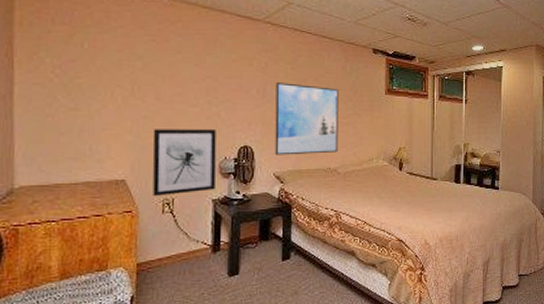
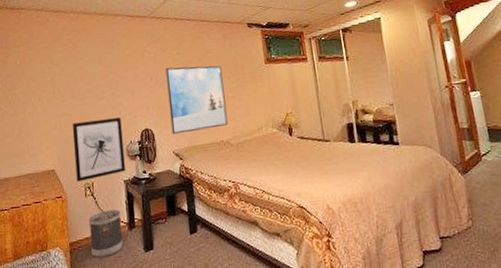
wastebasket: none [163,230,205,281] -> present [88,209,124,259]

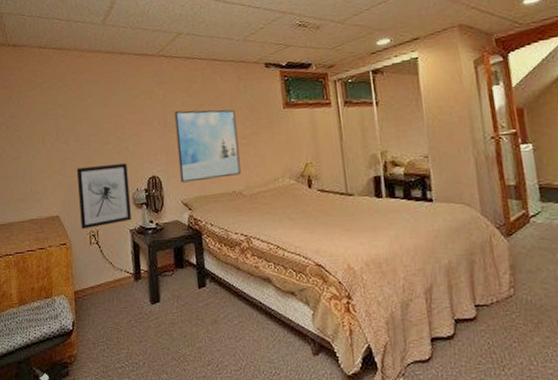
wastebasket: present [88,209,124,259] -> none [93,259,129,308]

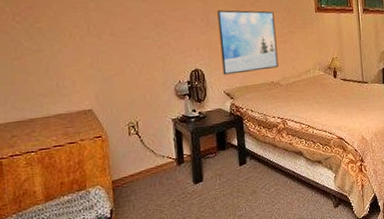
wall art: present [76,163,131,230] -> none [111,57,174,122]

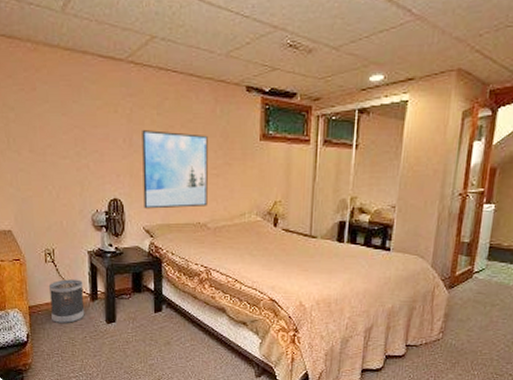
wastebasket: none [133,147,172,193] -> present [48,279,85,324]

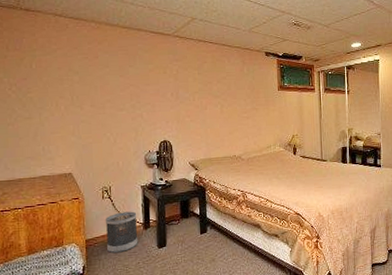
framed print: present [142,130,208,209] -> none [186,86,241,147]

